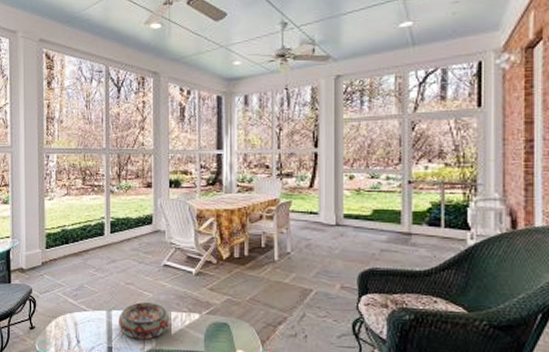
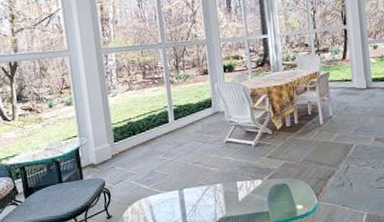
decorative bowl: present [119,302,170,340] -> none [190,176,237,211]

